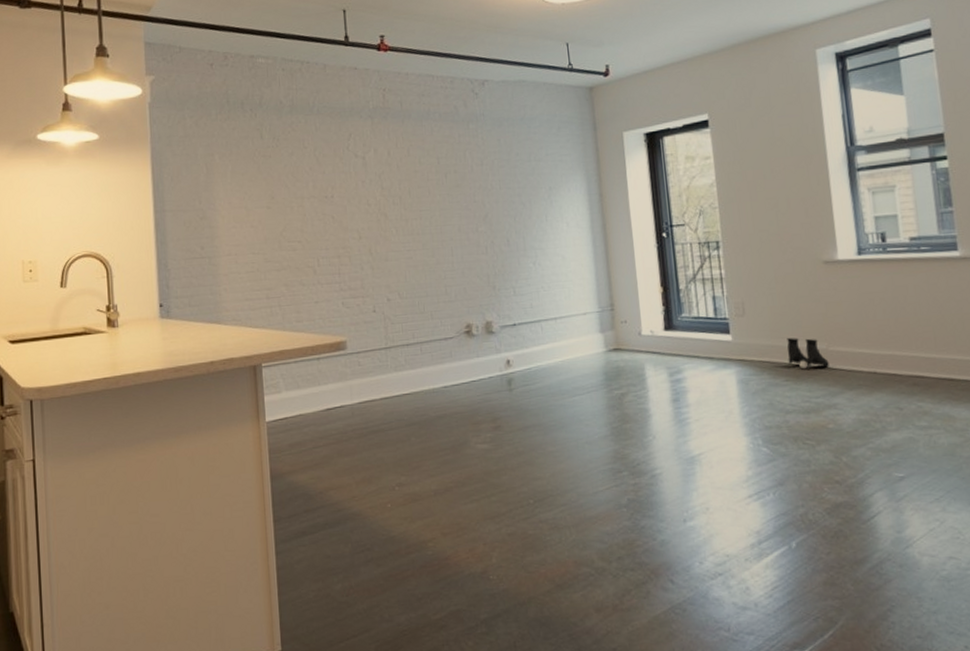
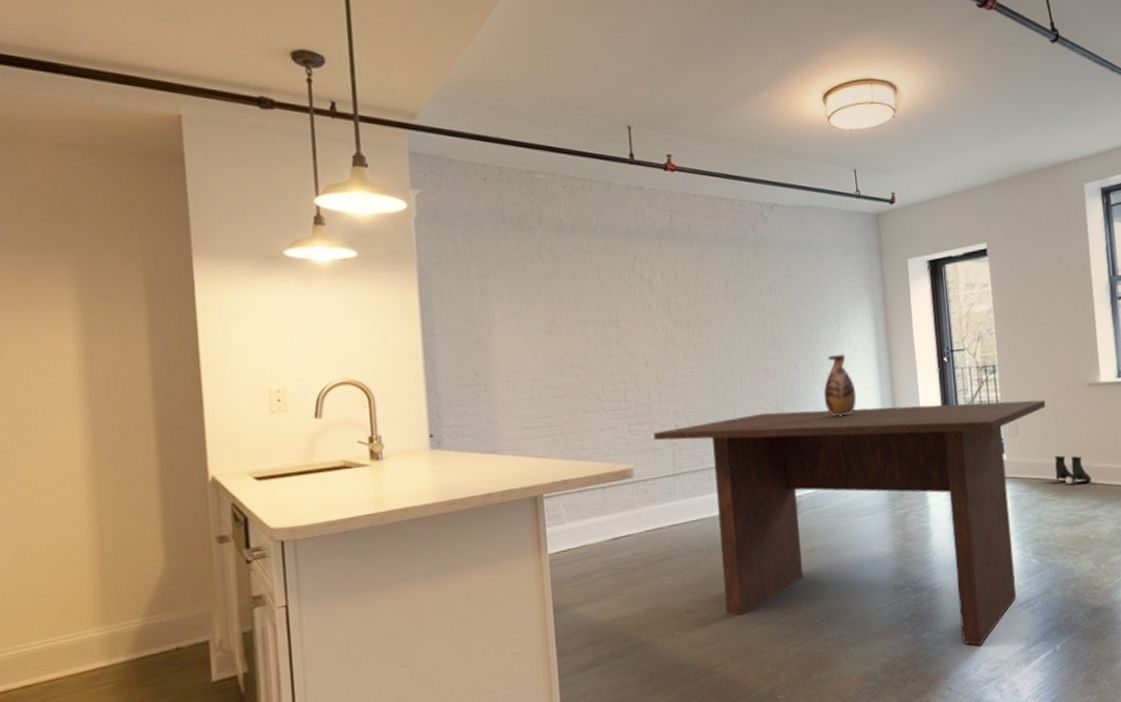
dining table: none [366,278,776,538] -> present [653,400,1045,646]
vase: none [536,229,570,293] -> present [823,354,857,417]

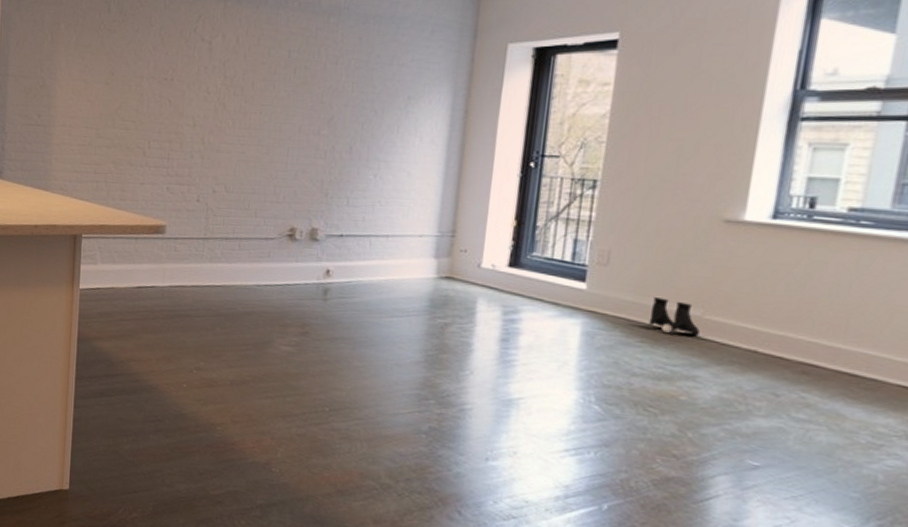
dining table: present [653,400,1045,646] -> none [190,192,656,480]
vase: present [823,354,857,417] -> none [375,142,414,209]

